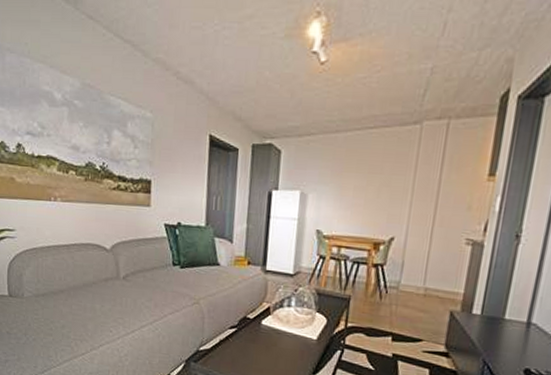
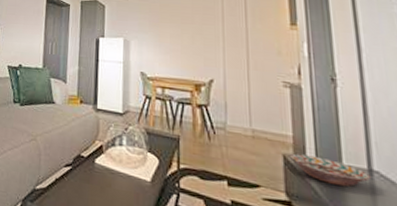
decorative bowl: none [455,309,529,338] -> present [288,153,372,187]

